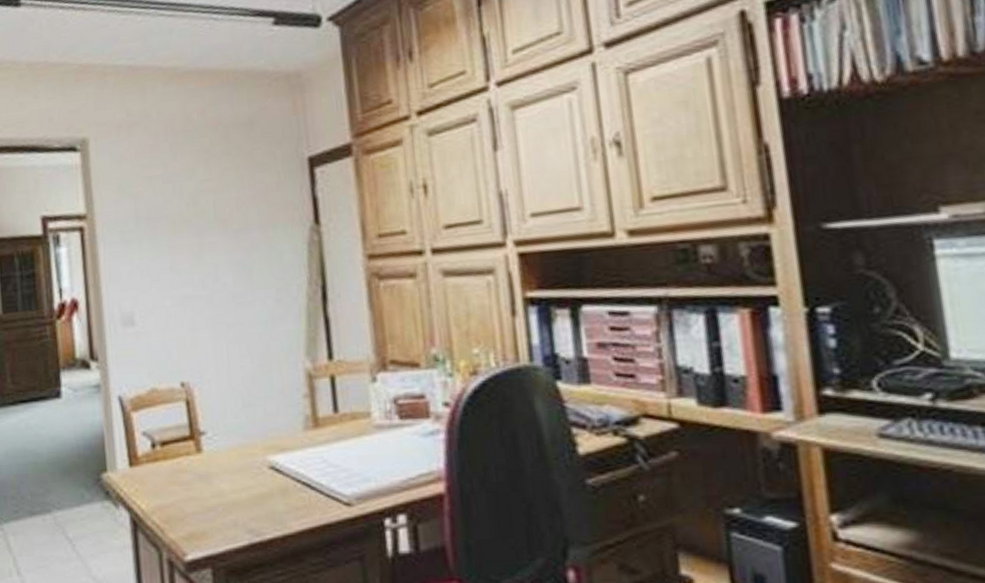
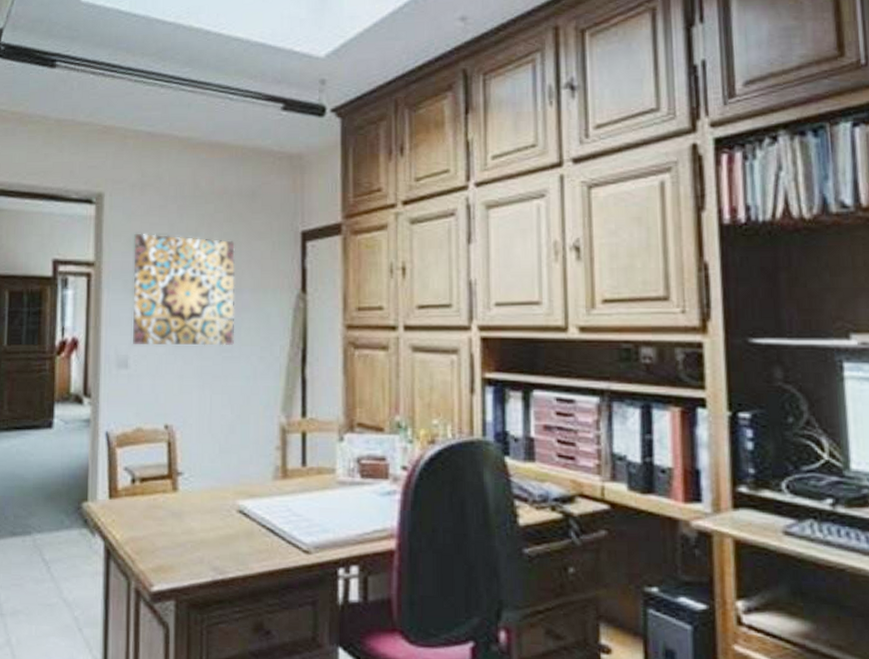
wall art: none [126,175,246,300] -> present [133,233,235,346]

